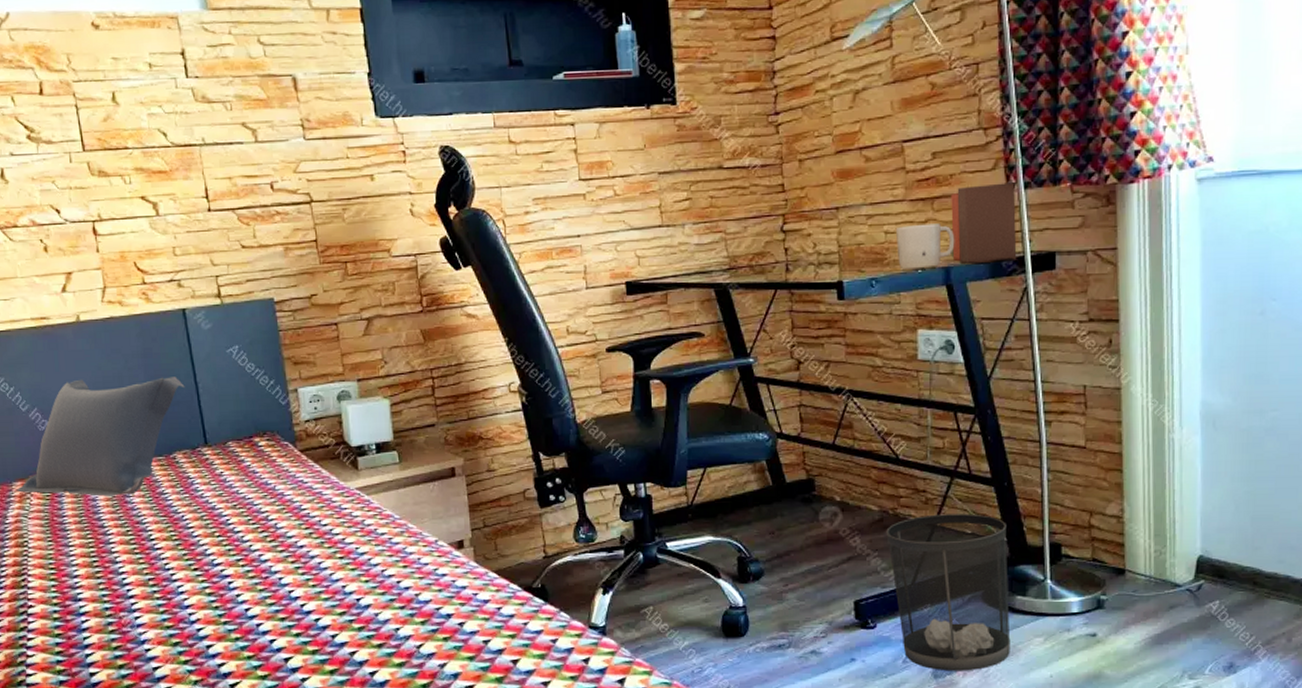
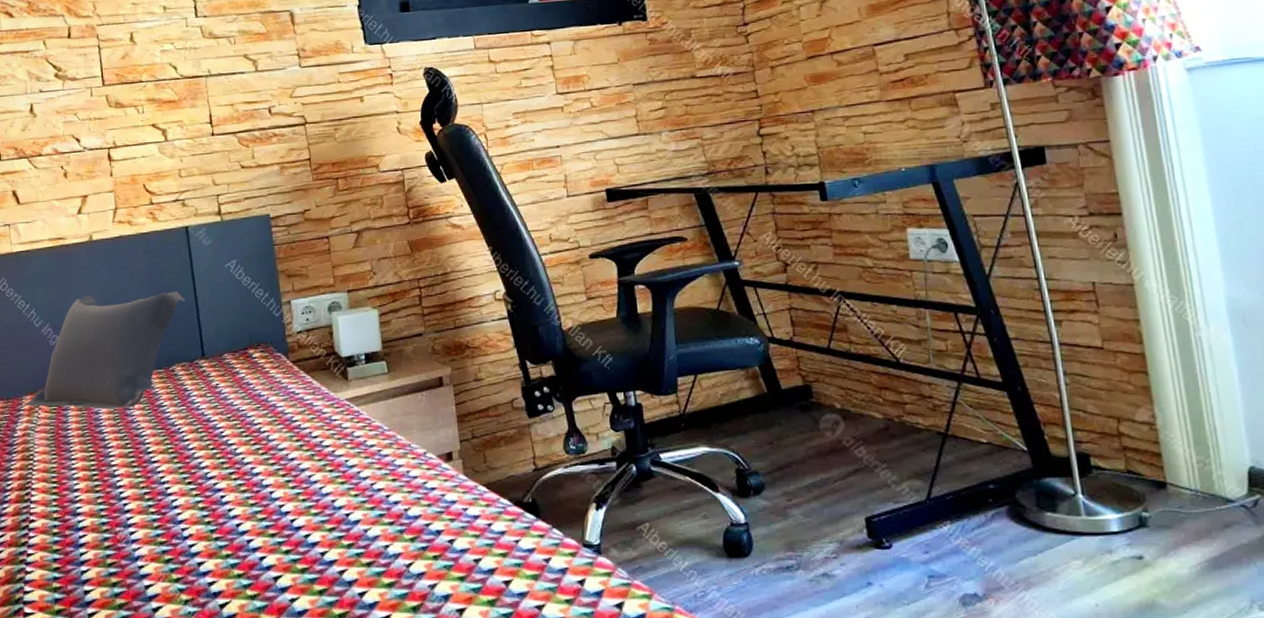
waste bin: present [886,514,1011,671] -> none [893,421,1047,598]
mug: present [895,223,955,270] -> none [874,122,938,169]
books: present [951,182,1017,265] -> none [928,80,1004,162]

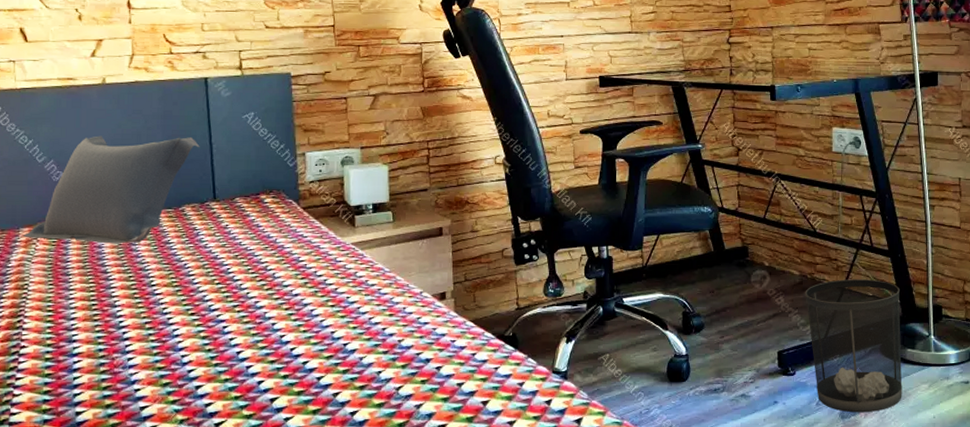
waste bin: none [893,421,1047,598] -> present [805,279,902,413]

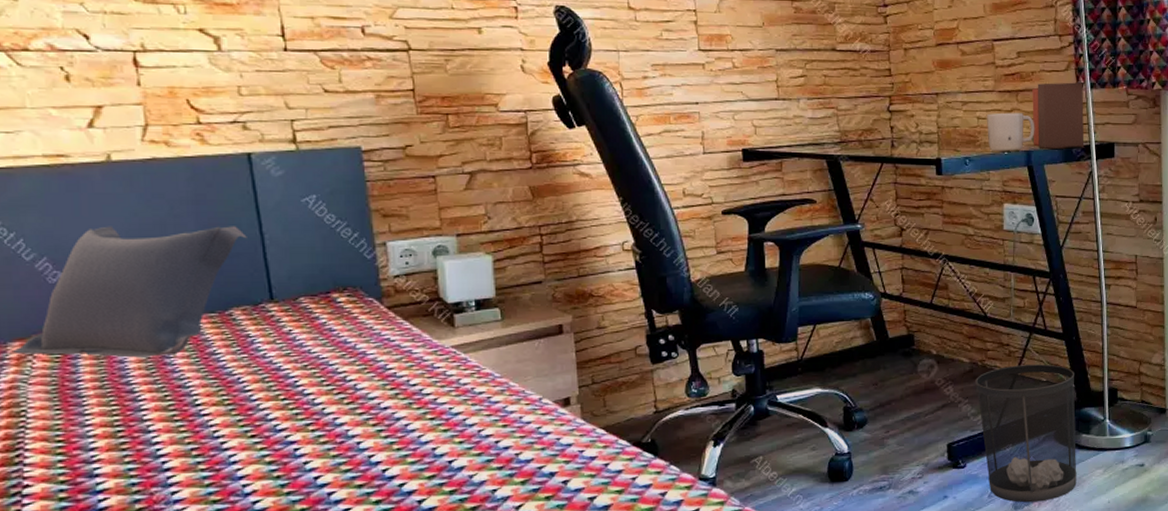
mug: none [816,44,862,80] -> present [986,112,1035,152]
books: none [859,16,909,78] -> present [1031,82,1085,150]

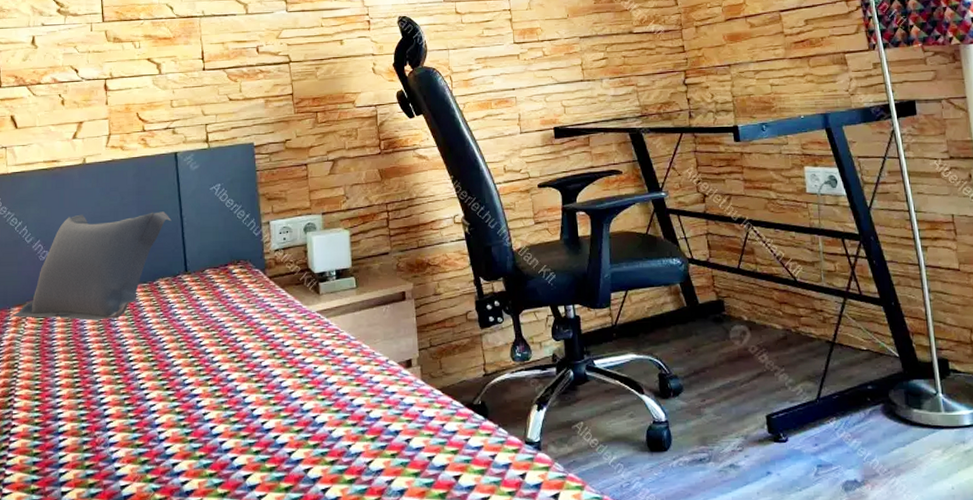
waste bin: present [975,364,1077,503] -> none [790,331,913,484]
mug: present [986,112,1035,152] -> none [779,77,830,116]
books: present [1031,82,1085,150] -> none [823,44,883,111]

